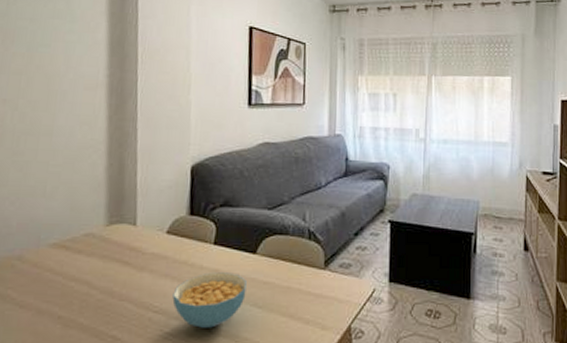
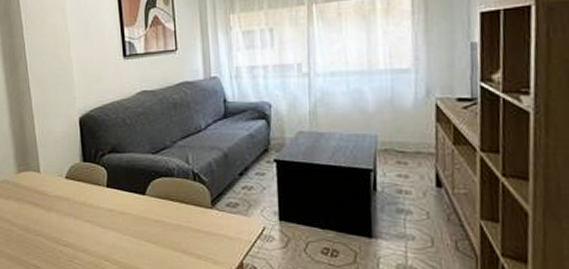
cereal bowl: present [172,272,247,328] -> none [77,212,140,260]

